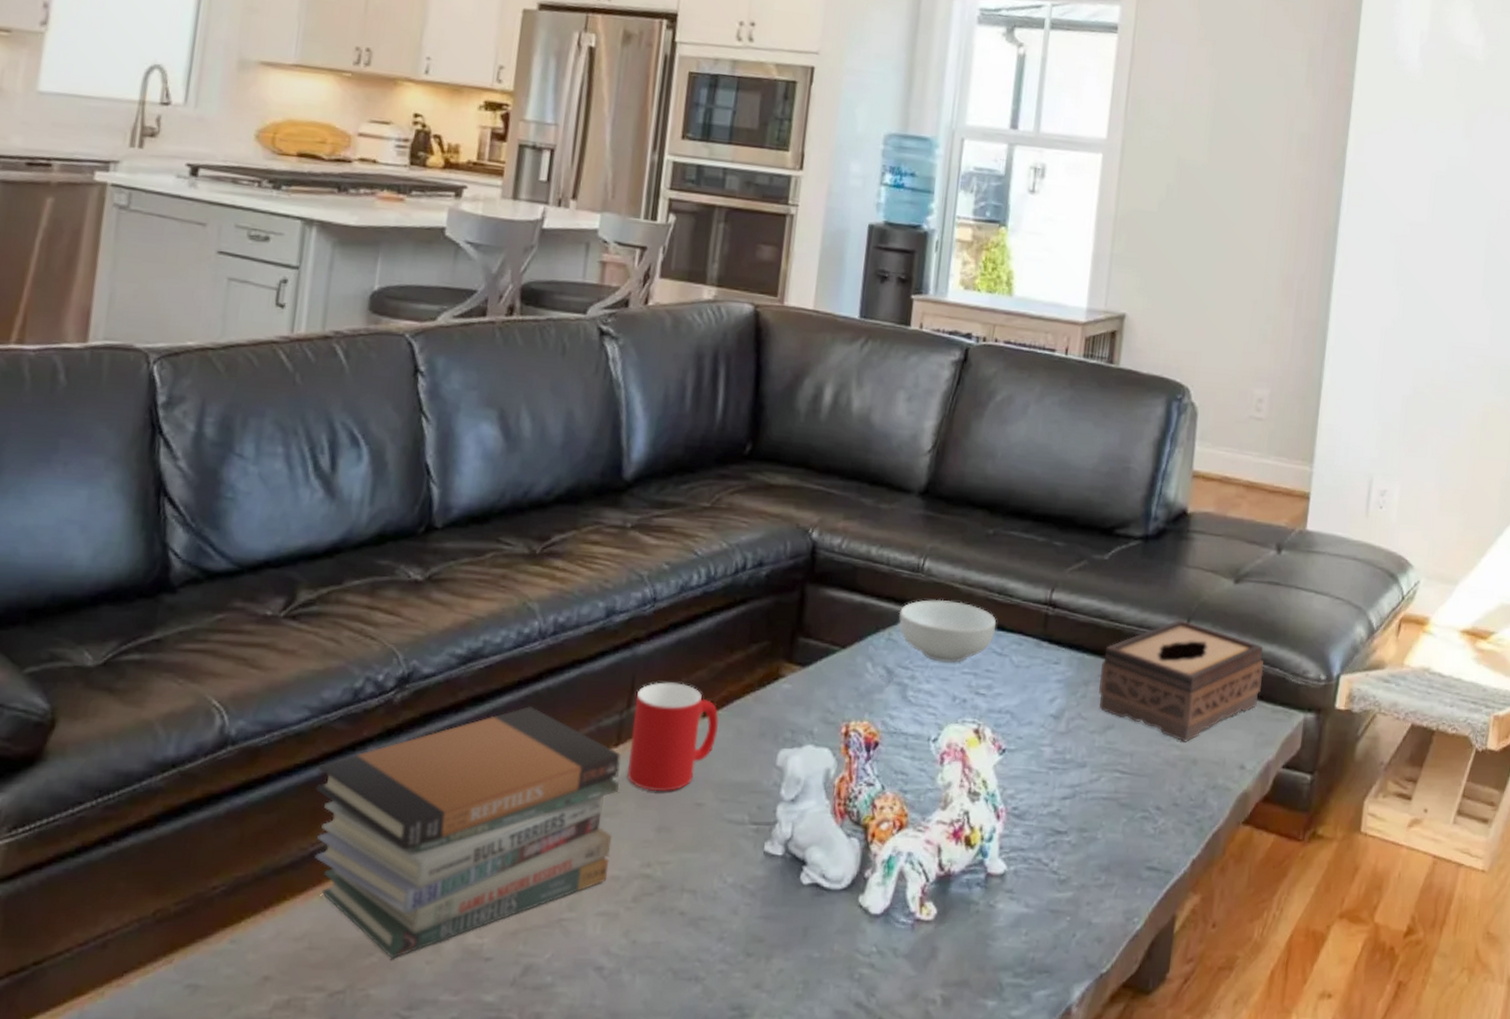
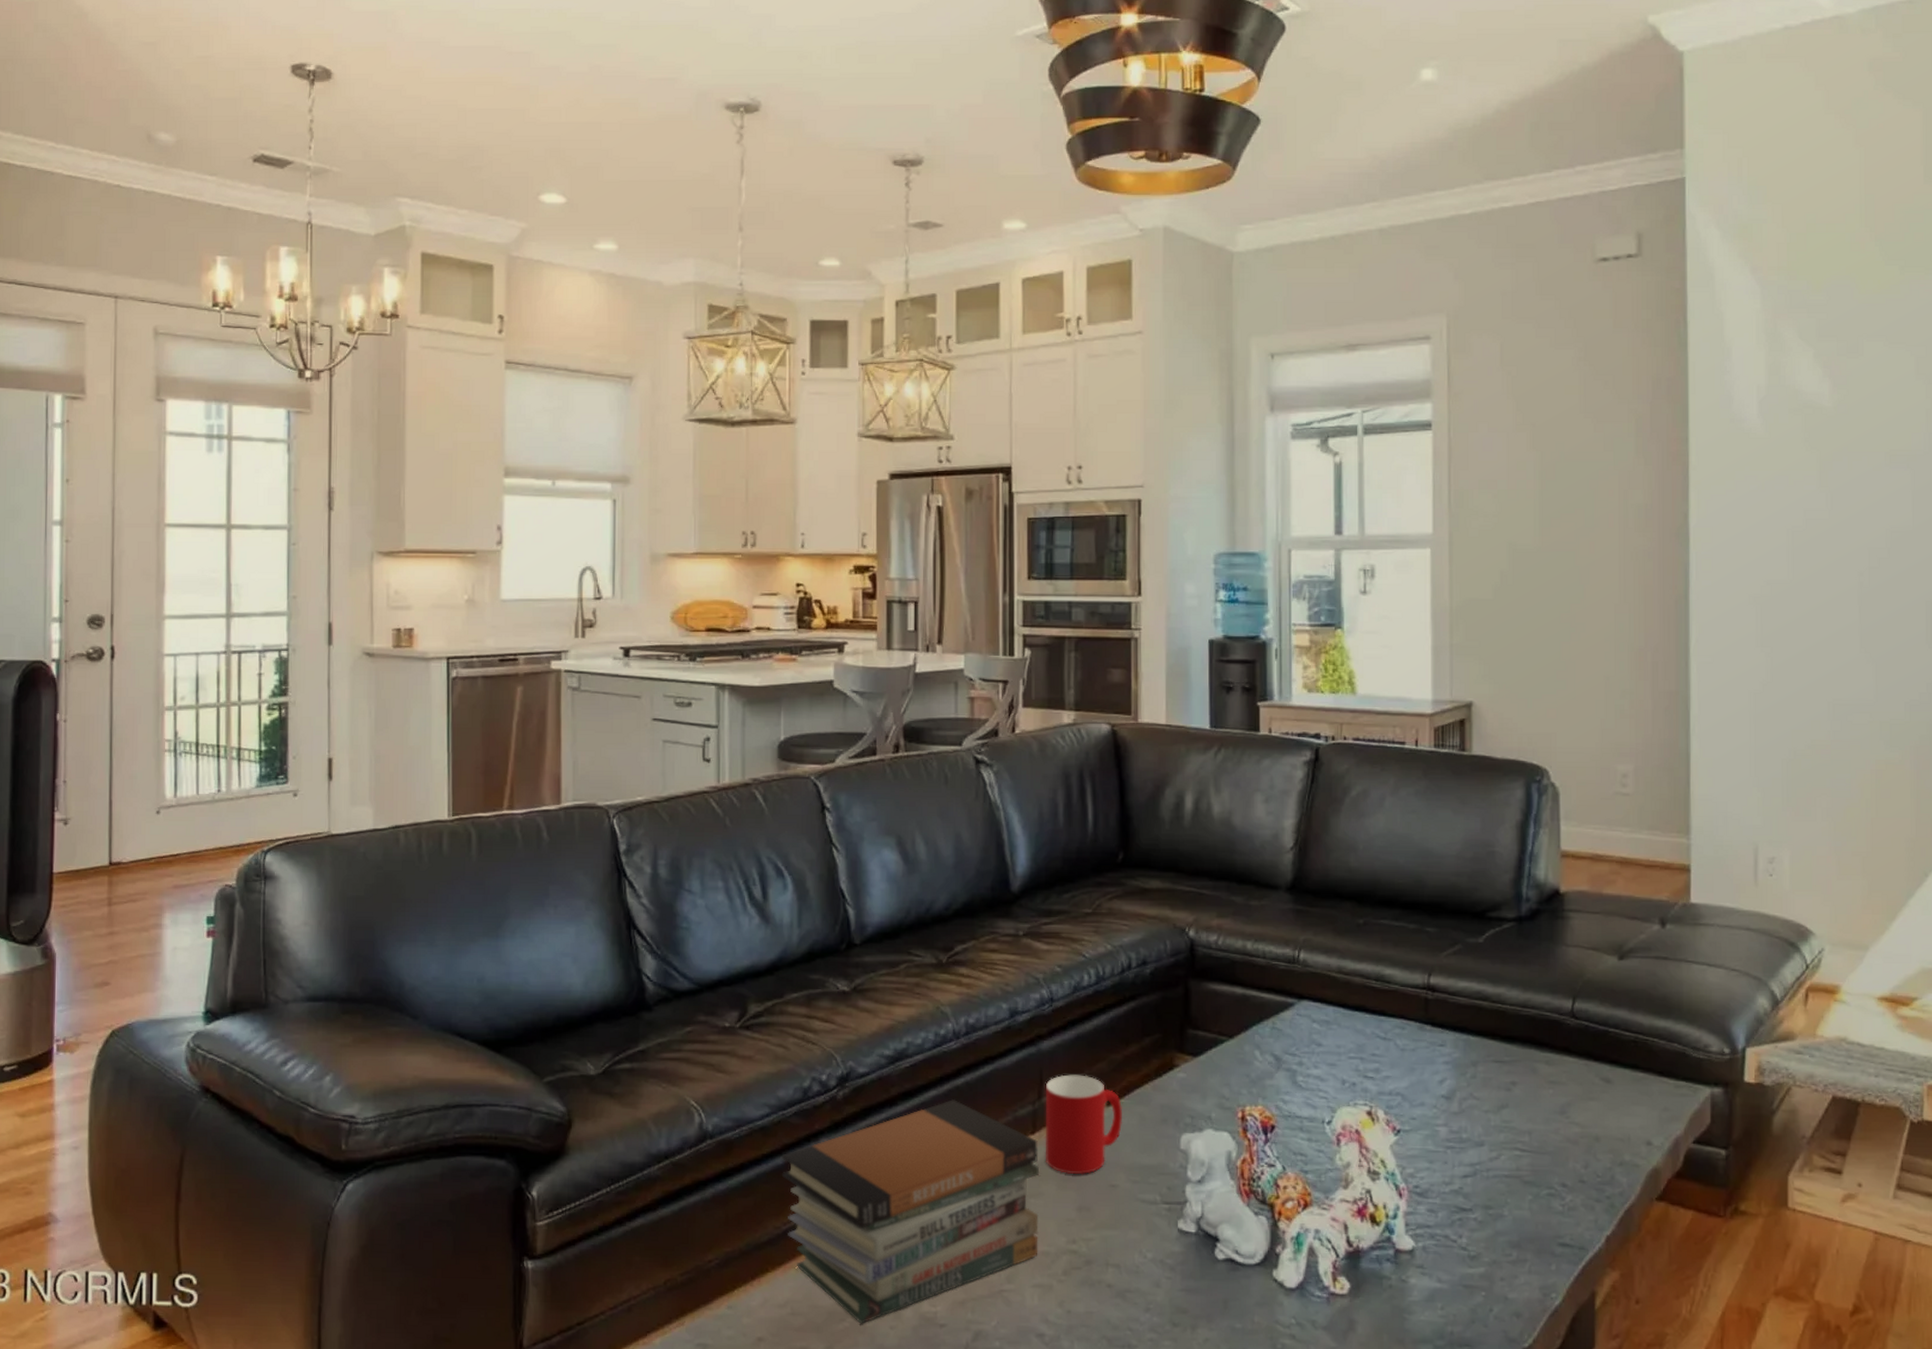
cereal bowl: present [898,599,997,663] -> none [1280,988,1377,1048]
tissue box: present [1099,619,1264,742] -> none [1489,998,1661,1120]

